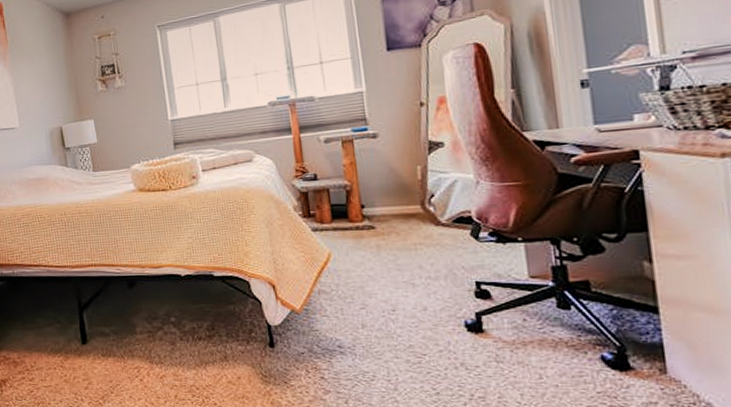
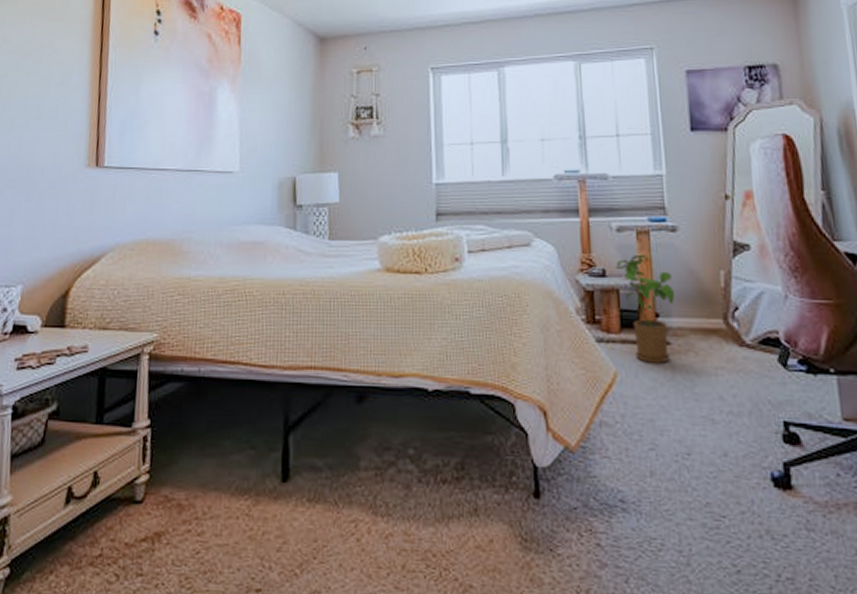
house plant: none [324,159,377,244] -> present [615,254,674,363]

